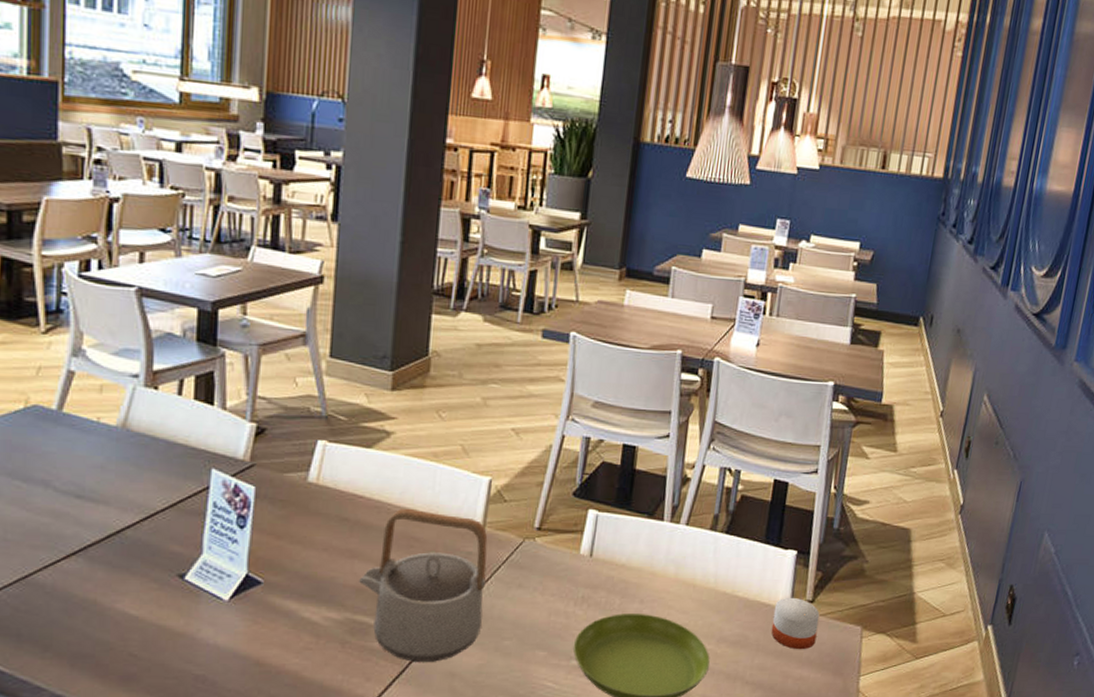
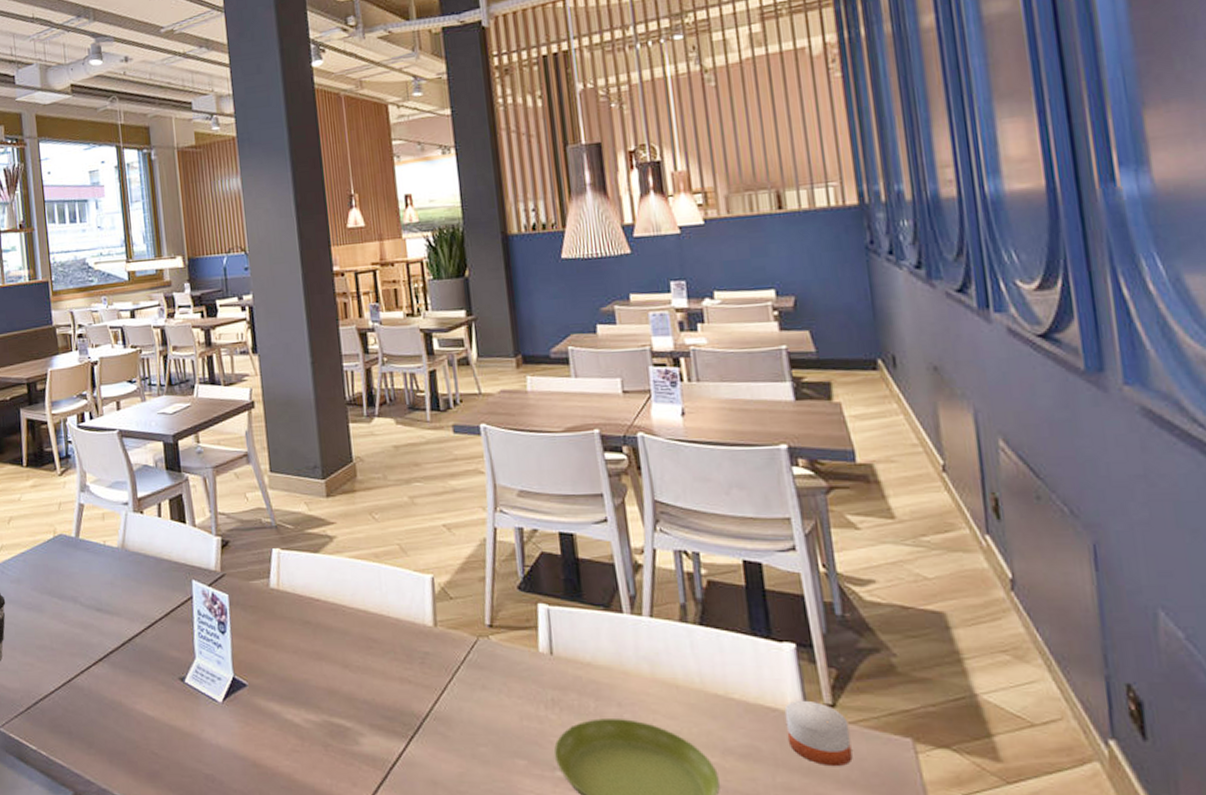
teapot: present [359,508,488,662] -> none [329,609,454,768]

